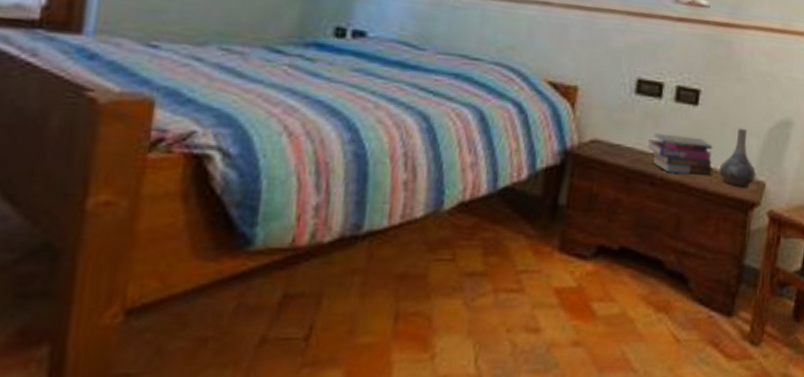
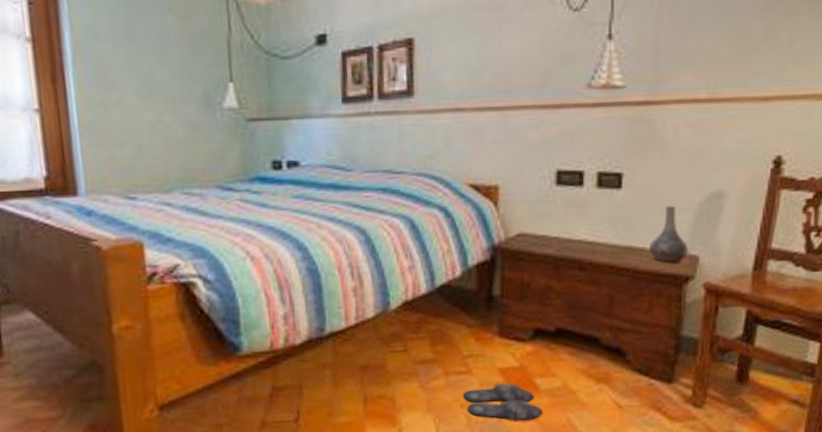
slippers: none [512,306,596,352] -> present [464,383,542,421]
books: present [647,133,713,175] -> none [573,220,641,257]

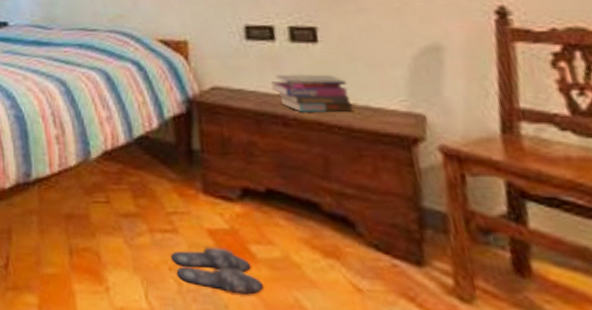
books: none [573,220,641,257] -> present [271,74,352,113]
decorative vase: present [648,205,689,263] -> none [360,59,412,121]

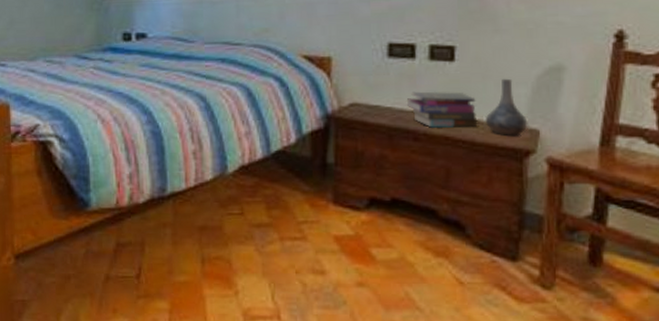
slippers: present [171,247,263,295] -> none [299,251,379,291]
decorative vase: none [360,59,412,121] -> present [485,78,528,135]

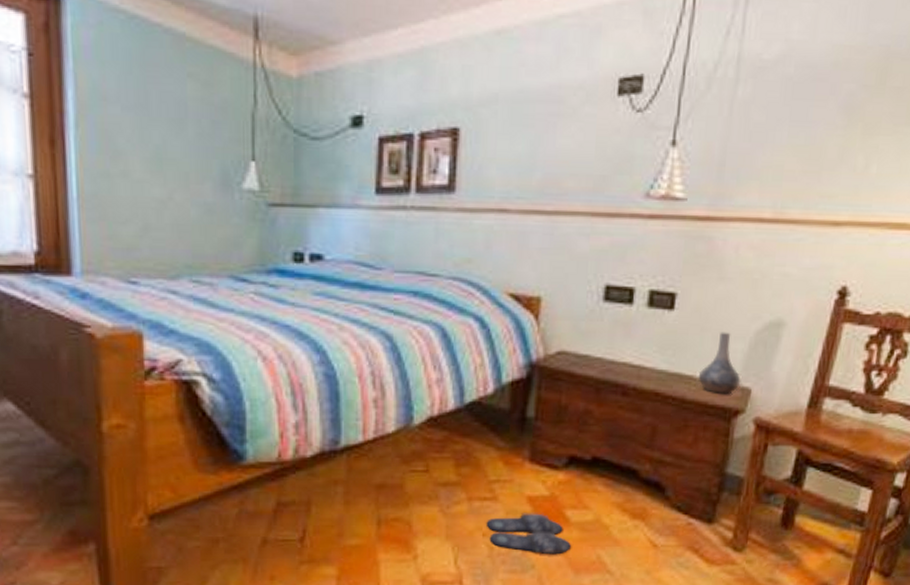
slippers: none [299,251,379,291] -> present [487,513,571,555]
books: present [406,91,477,128] -> none [618,341,691,383]

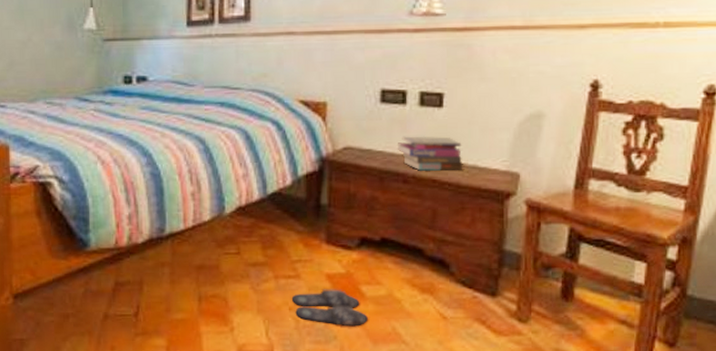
books: none [618,341,691,383] -> present [397,136,462,171]
decorative vase: present [698,332,741,393] -> none [470,124,510,178]

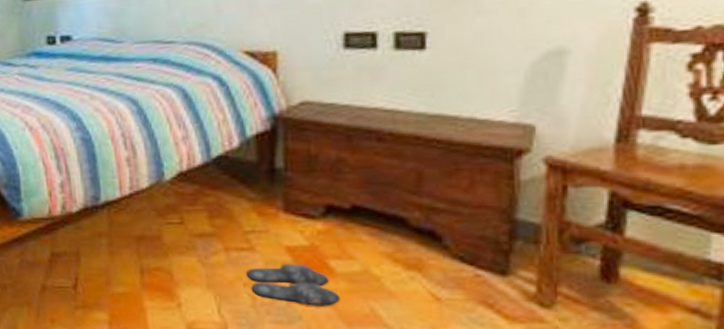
books: present [397,136,462,171] -> none [367,85,455,126]

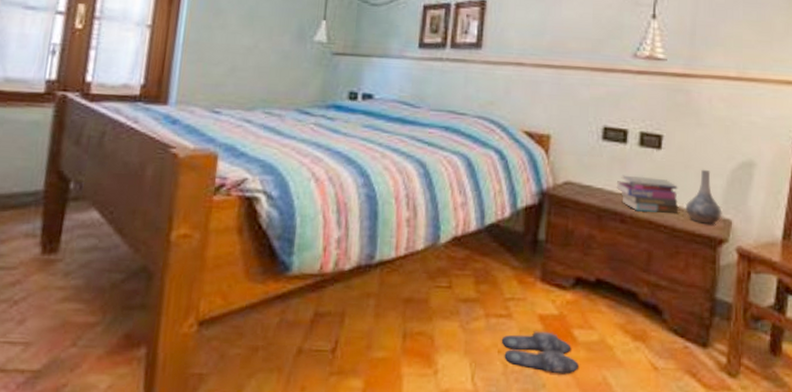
books: none [367,85,455,126] -> present [616,175,678,213]
decorative vase: none [465,66,520,133] -> present [685,169,722,224]

